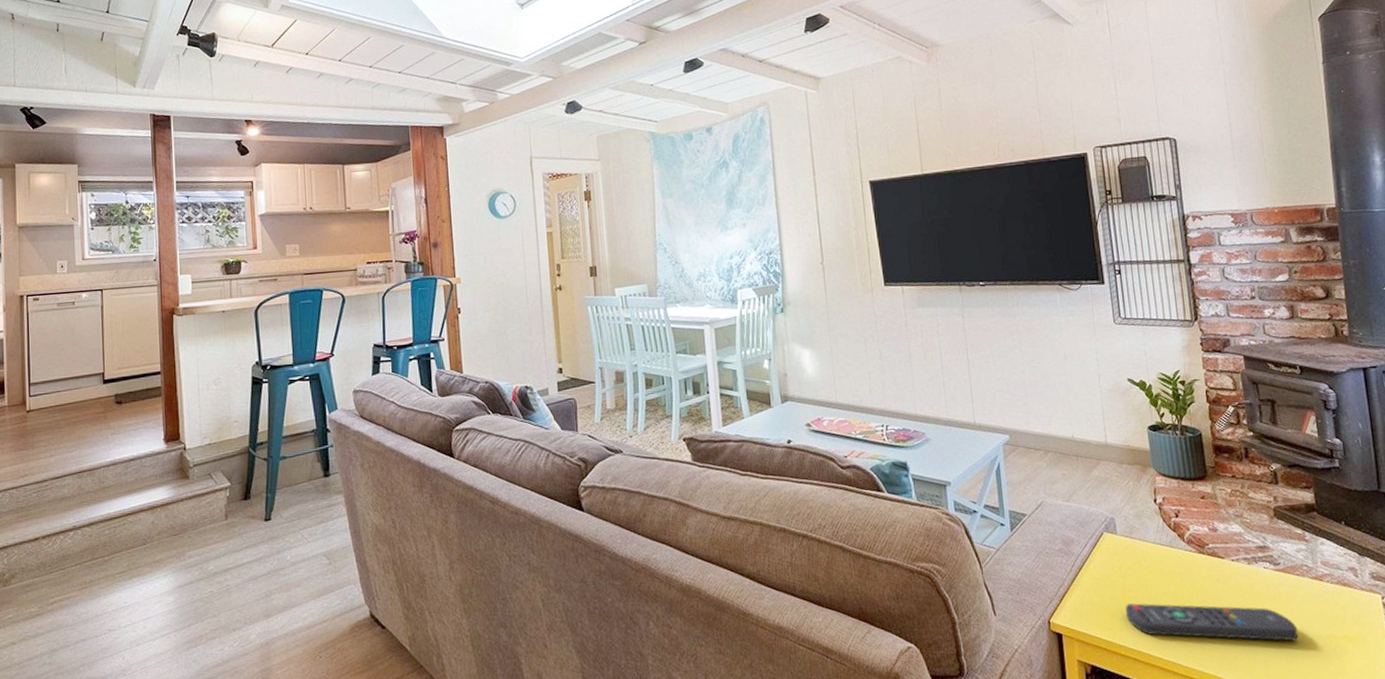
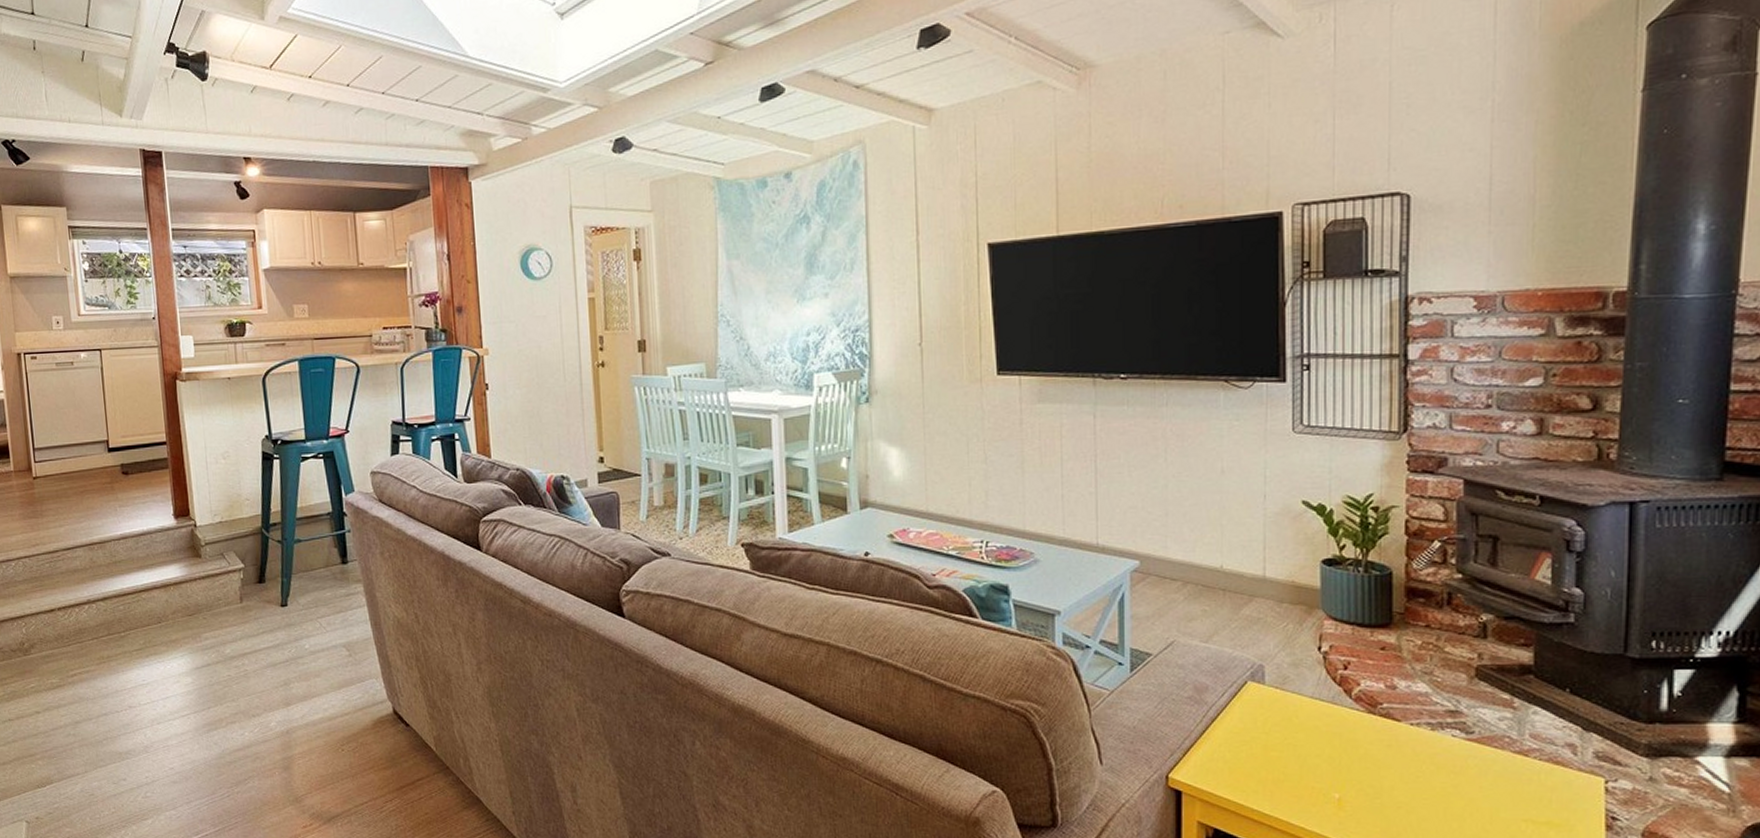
remote control: present [1126,603,1299,641] -> none [1266,764,1486,822]

